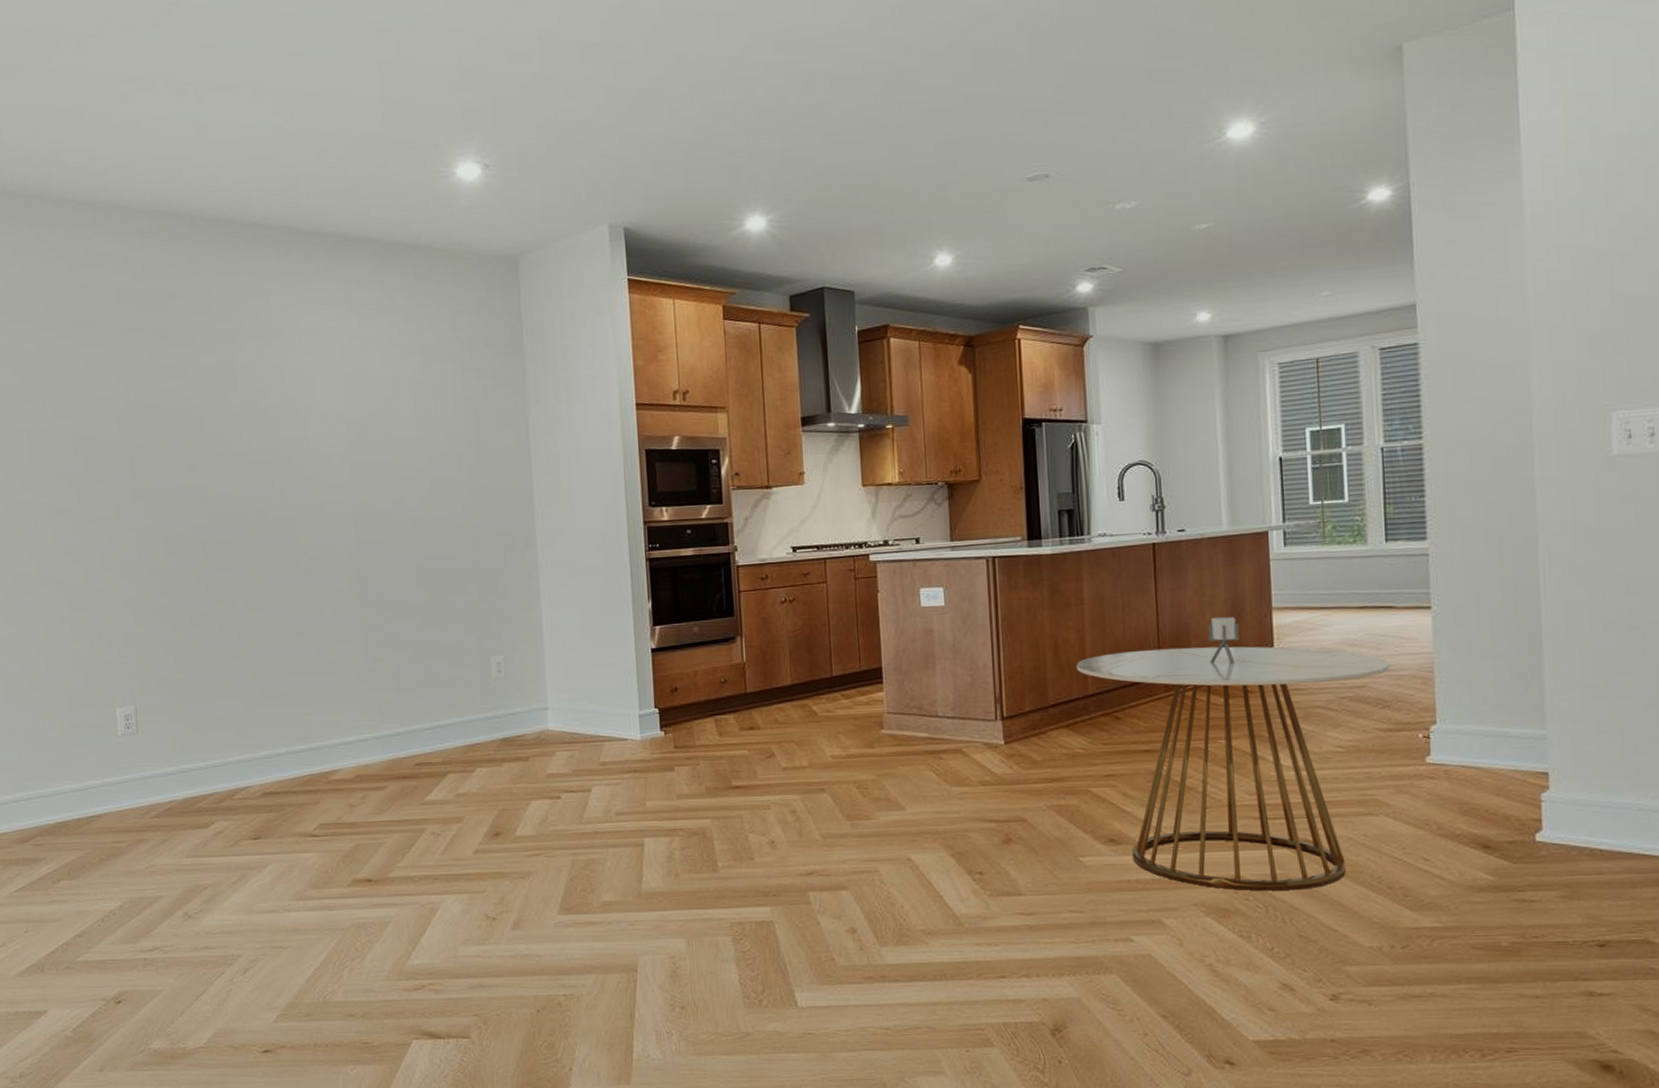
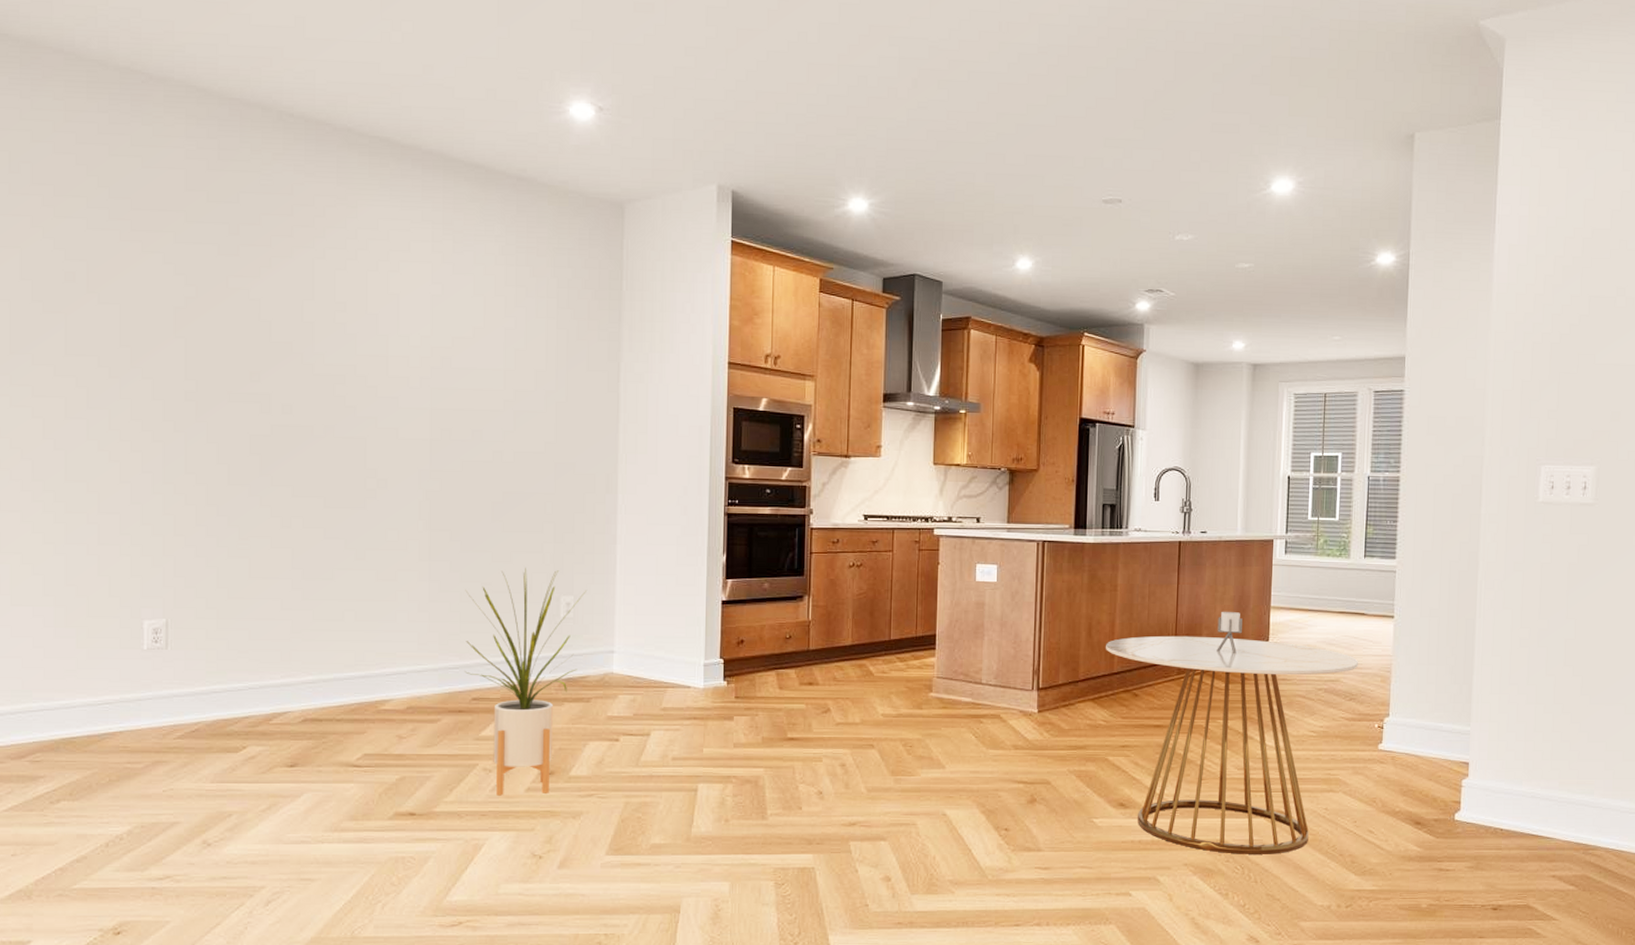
house plant: none [399,630,515,859] -> present [464,567,586,796]

